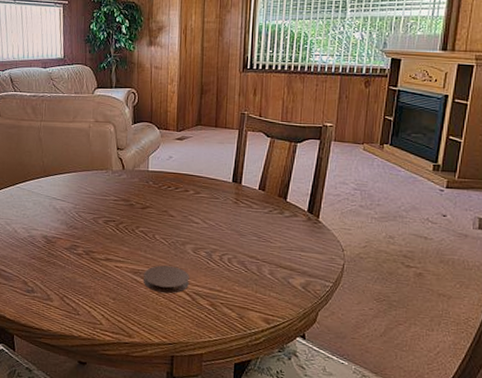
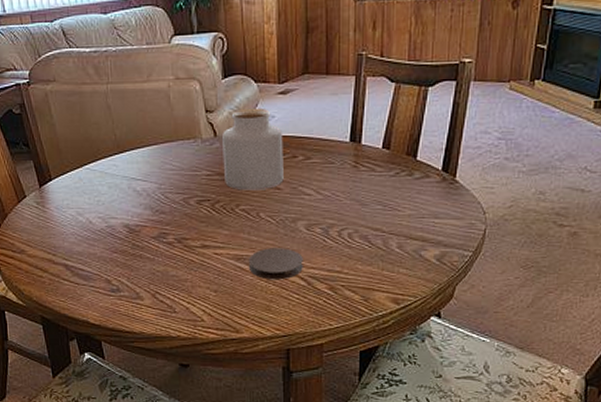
jar: none [128,148,178,216] -> present [222,107,284,191]

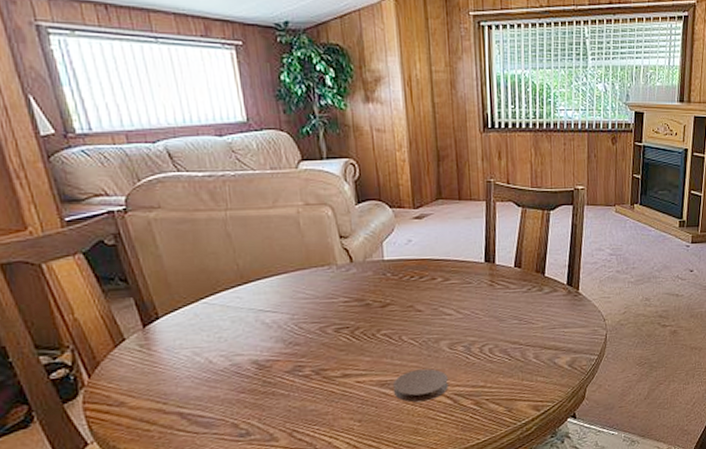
jar: present [222,107,284,191] -> none [359,232,424,315]

